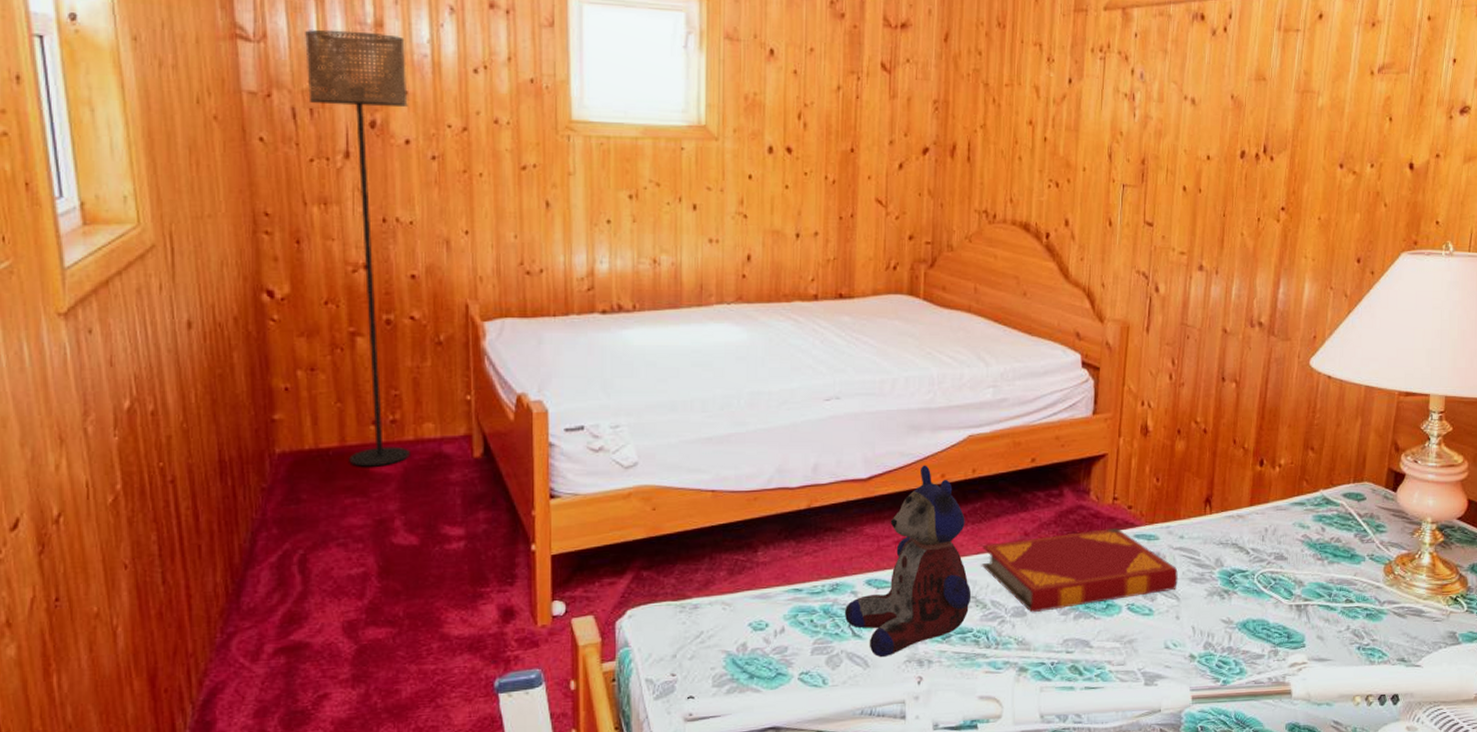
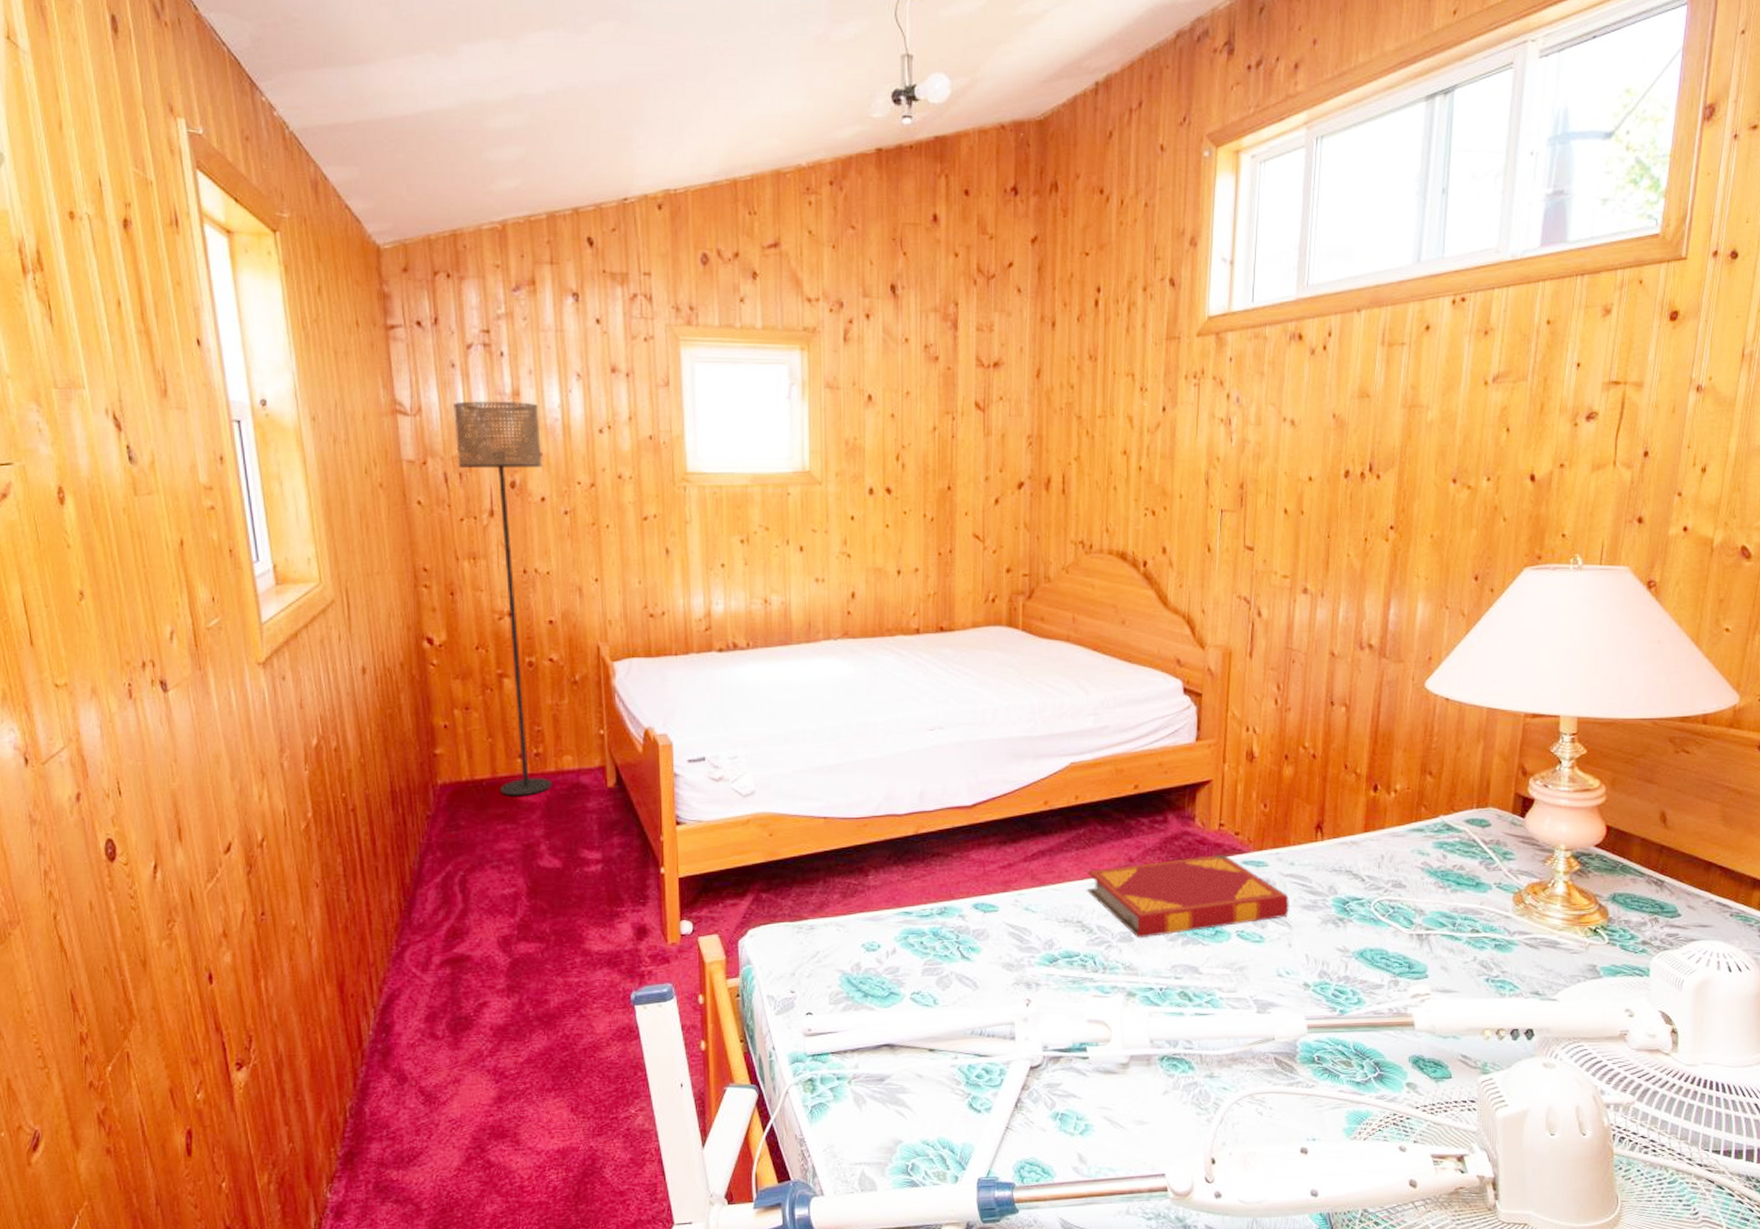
stuffed bear: present [844,465,972,658] -> none [952,792,1078,980]

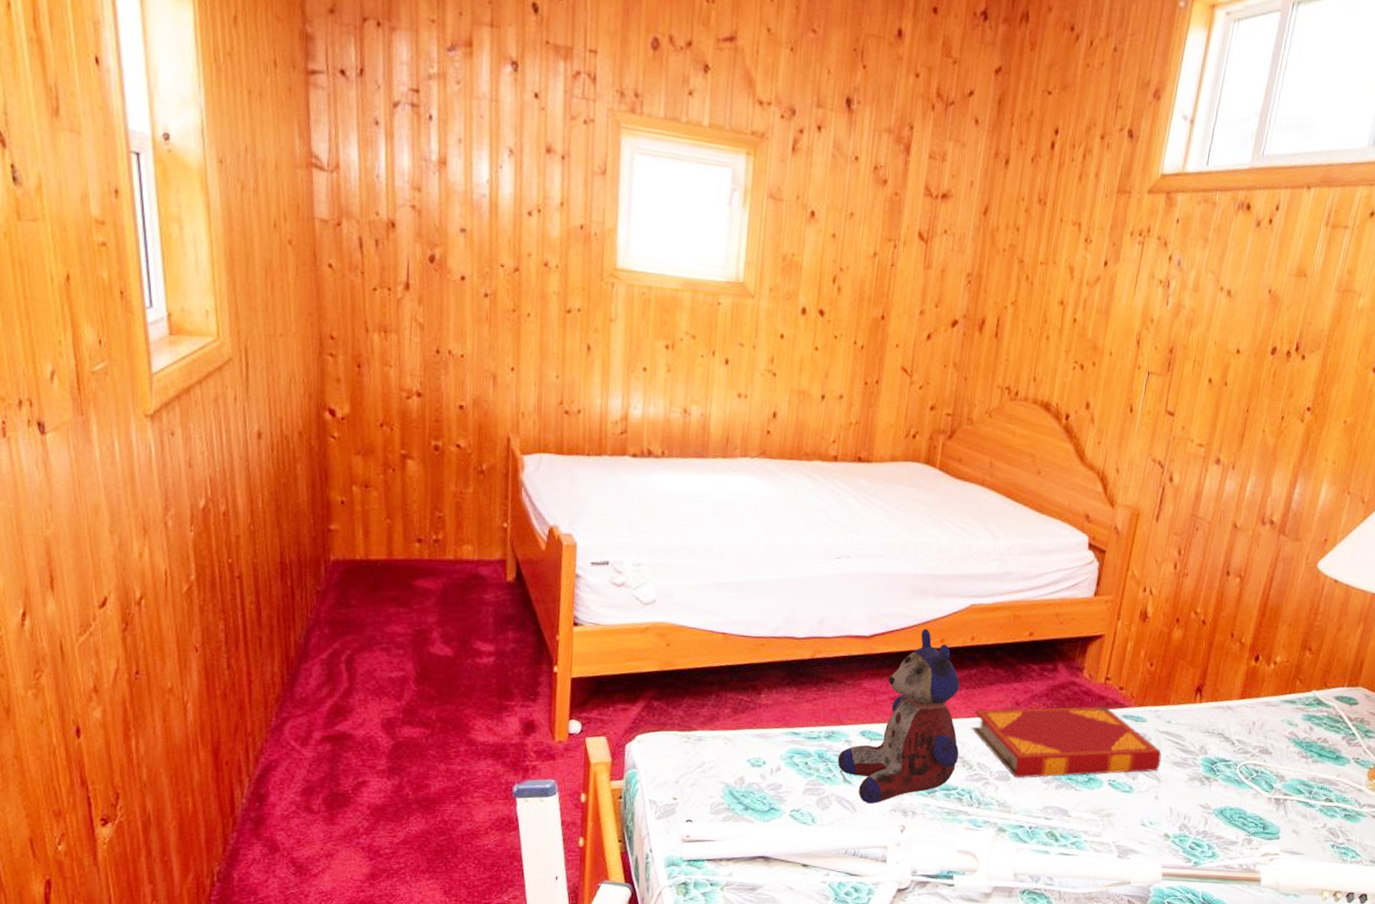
floor lamp: present [454,401,552,796] -> none [374,163,466,582]
stuffed bear: none [952,792,1078,980] -> present [837,628,960,804]

